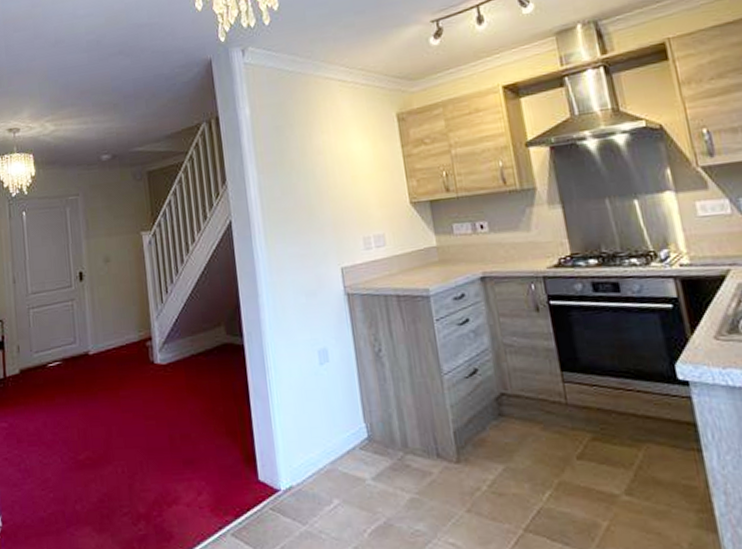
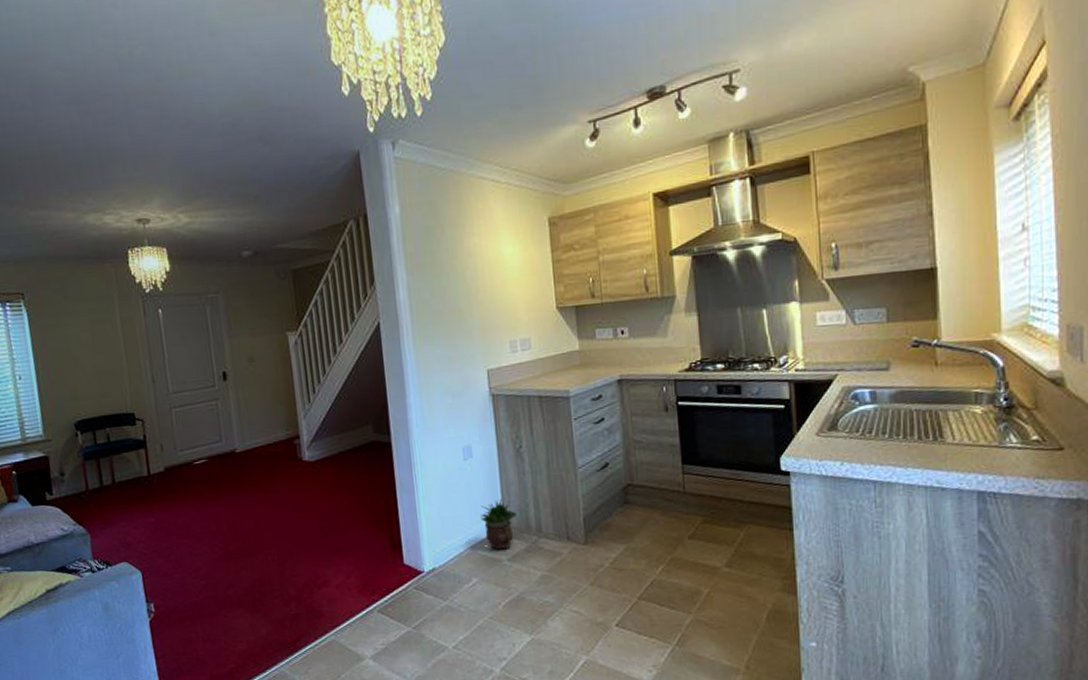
potted plant: none [339,408,379,466] -> present [480,498,517,549]

